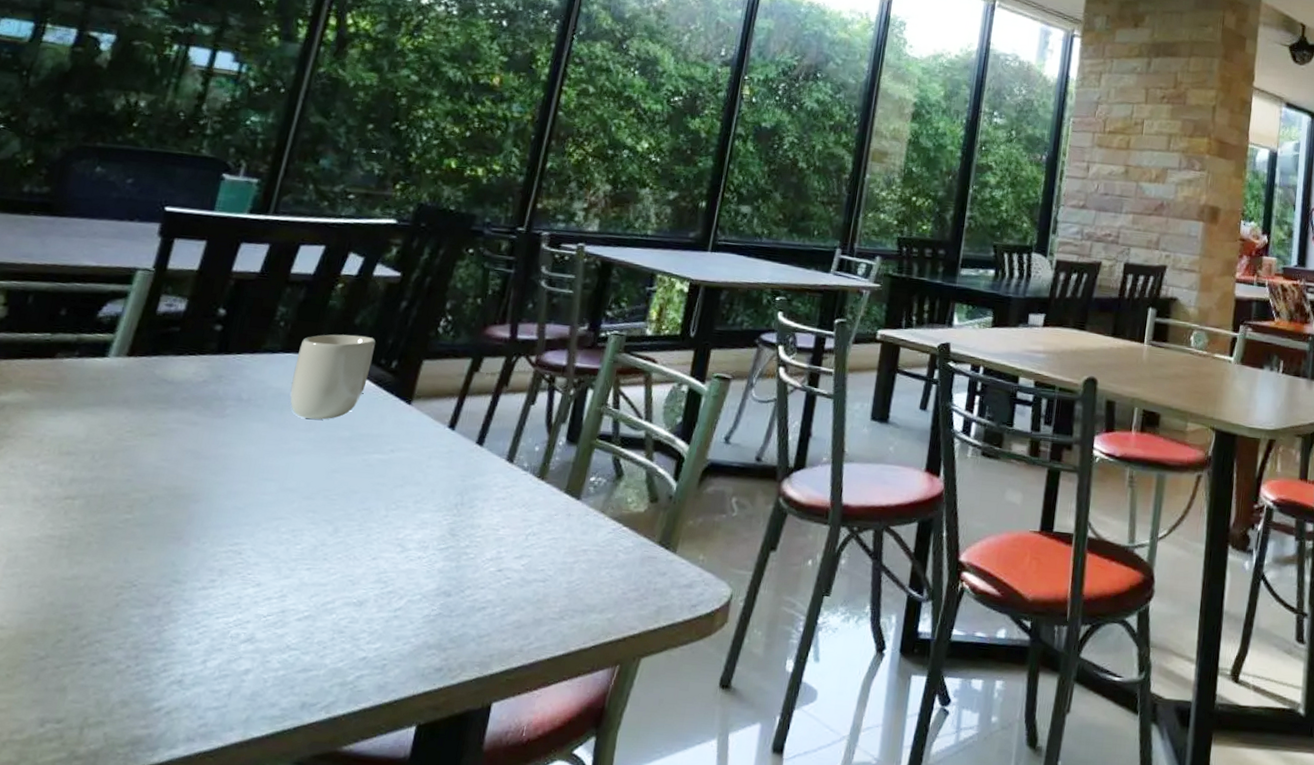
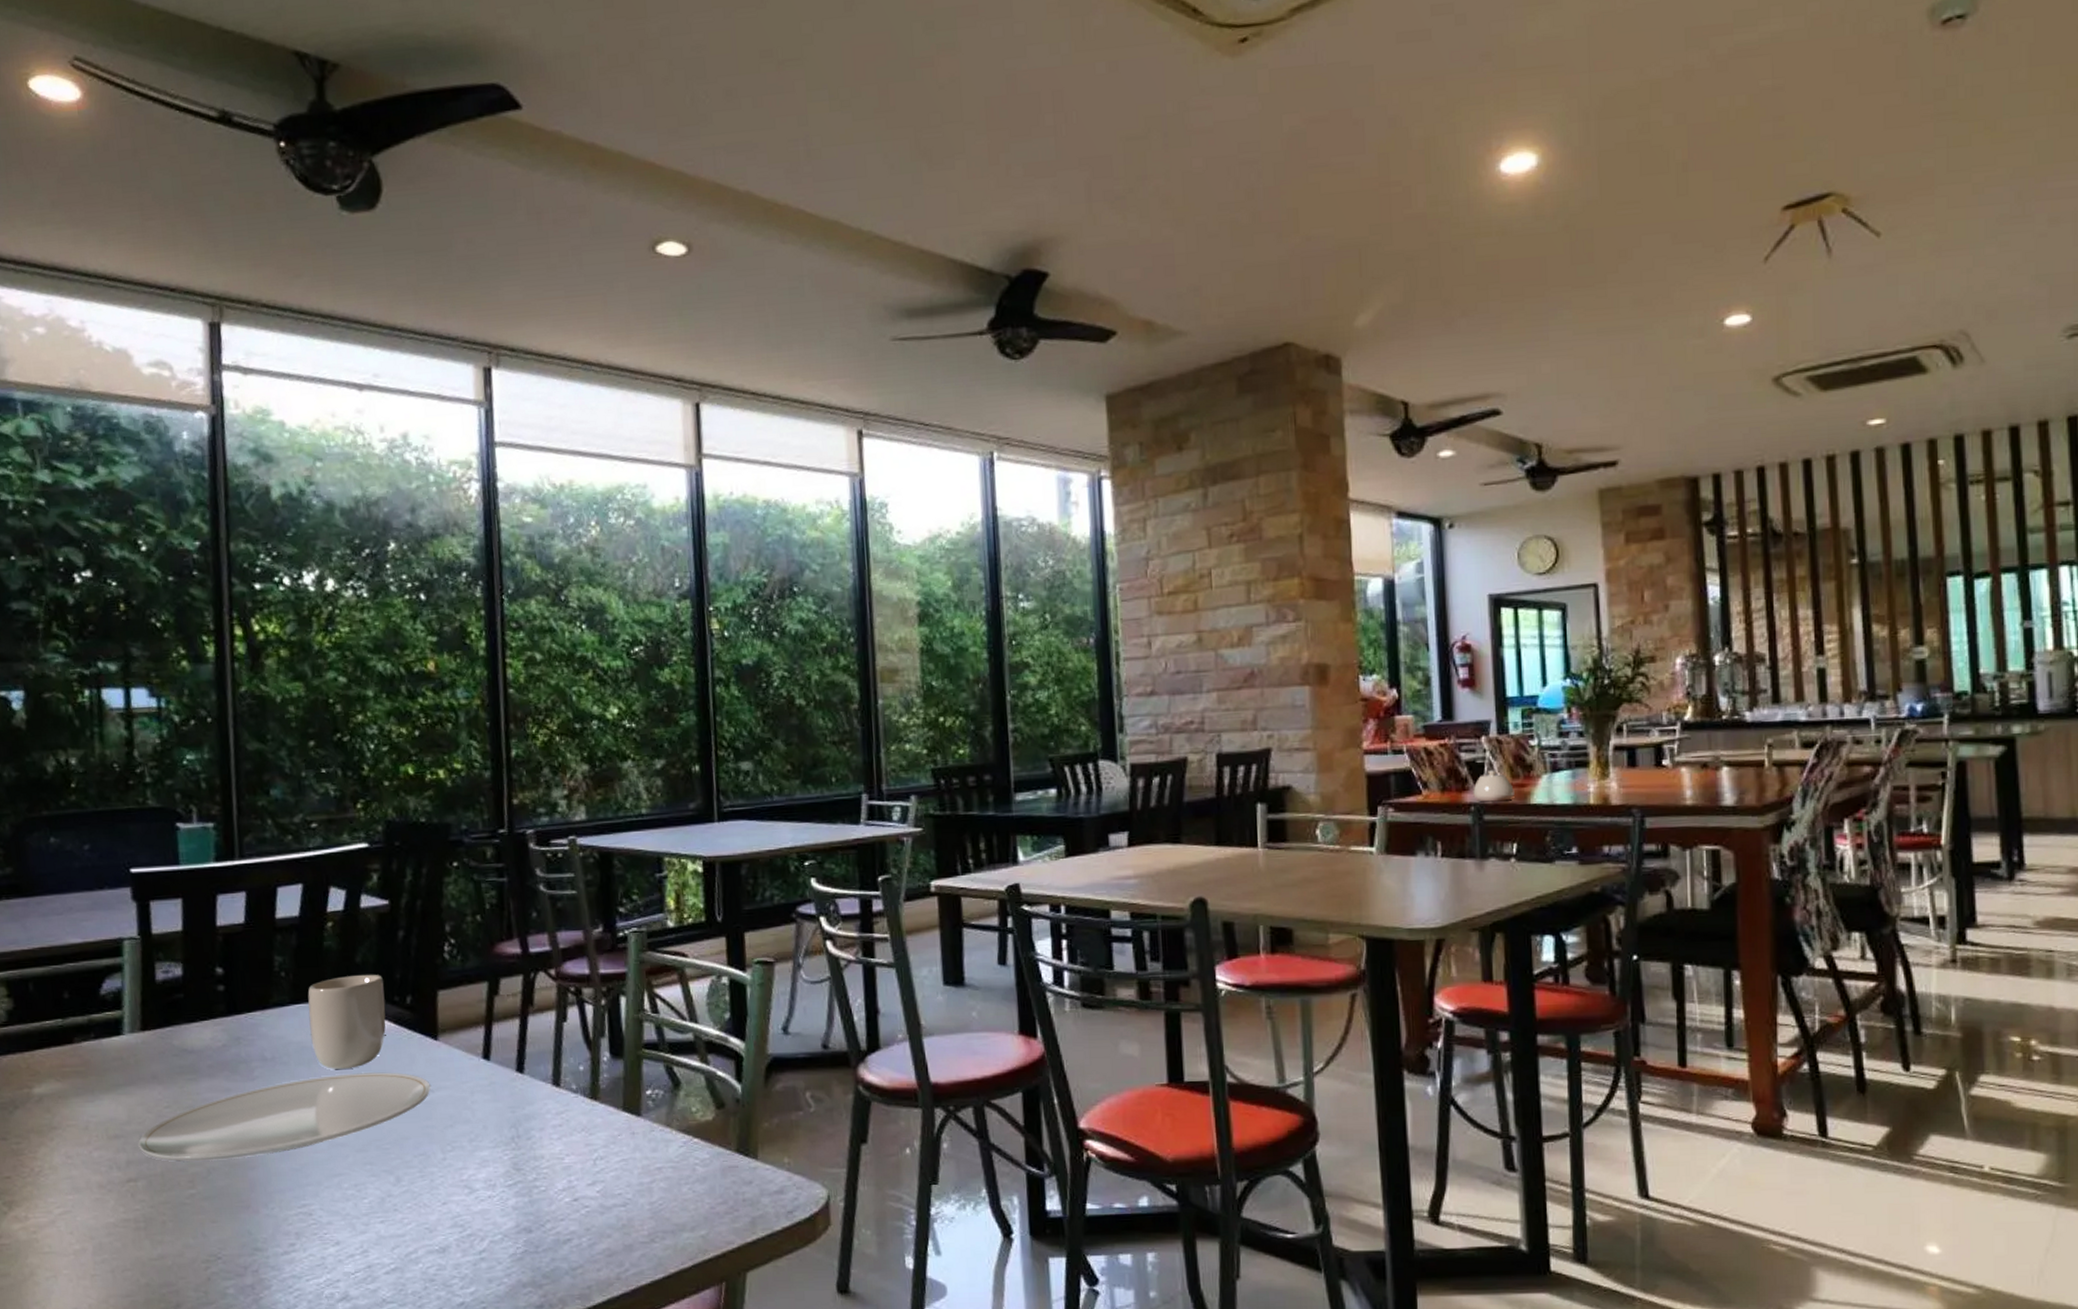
plate: none [88,423,393,490] -> present [138,1072,431,1162]

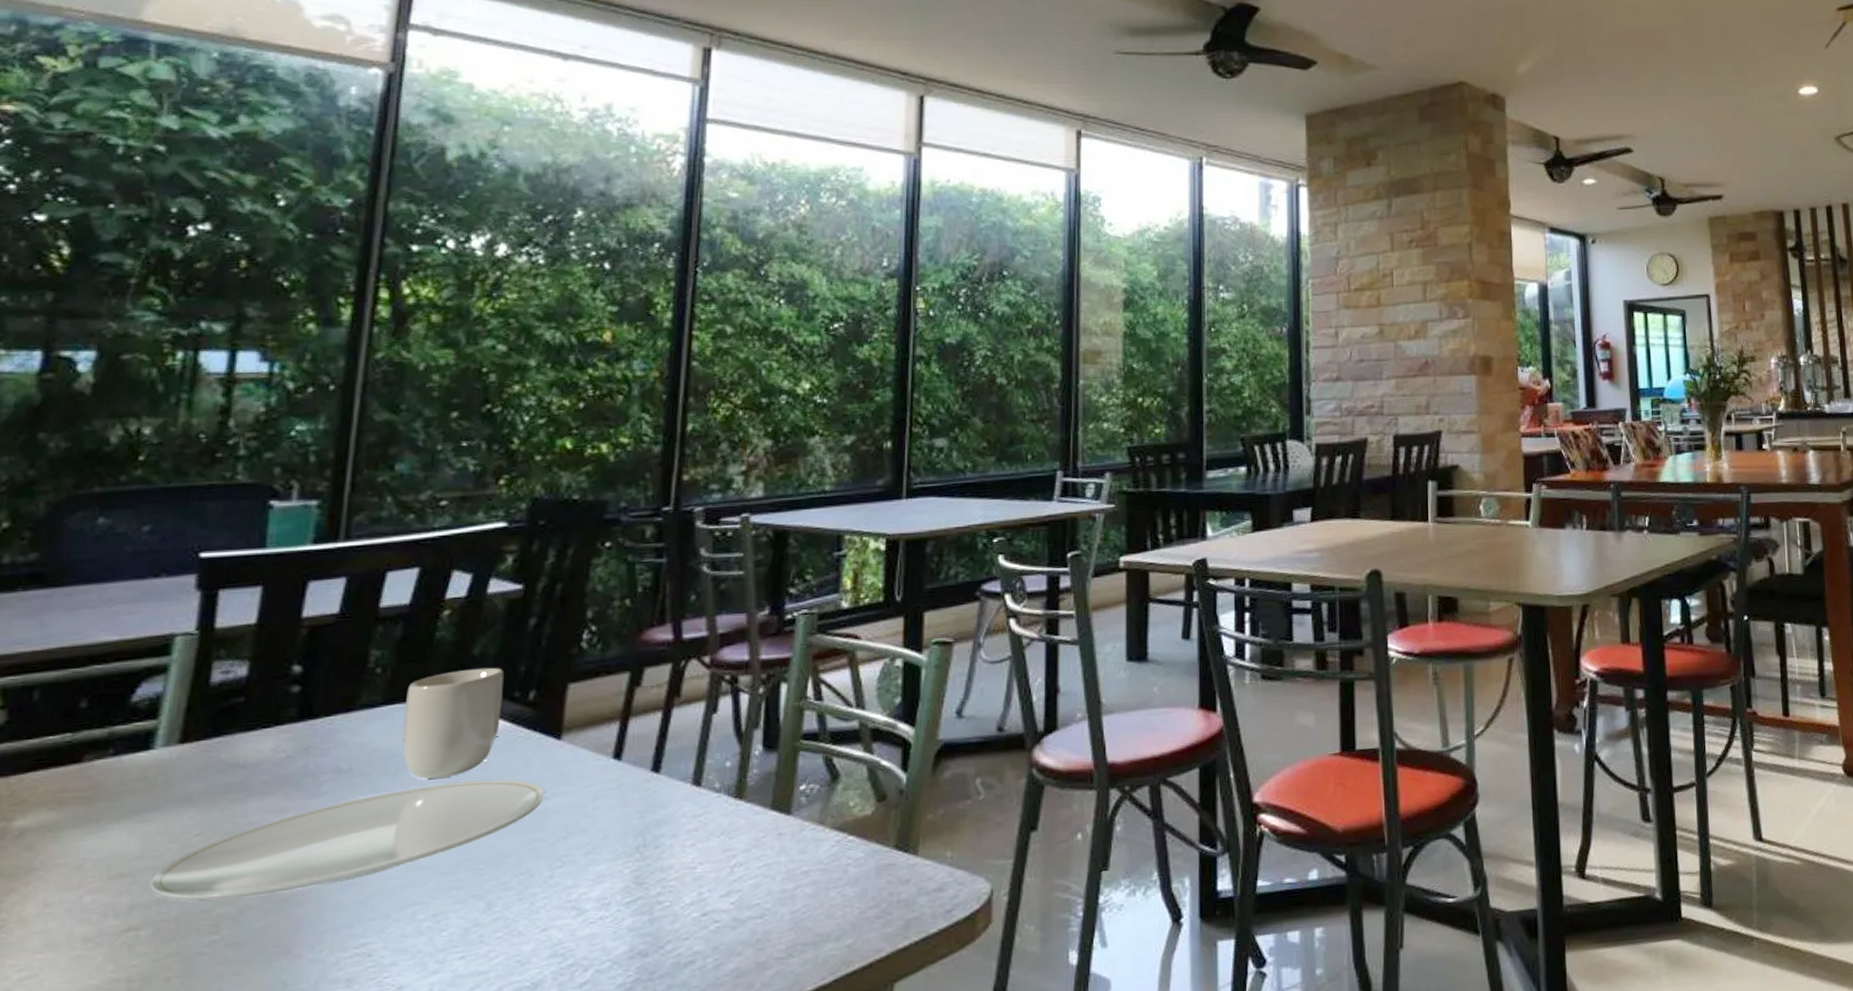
sugar bowl: present [1473,770,1515,802] -> none [1612,452,1646,480]

